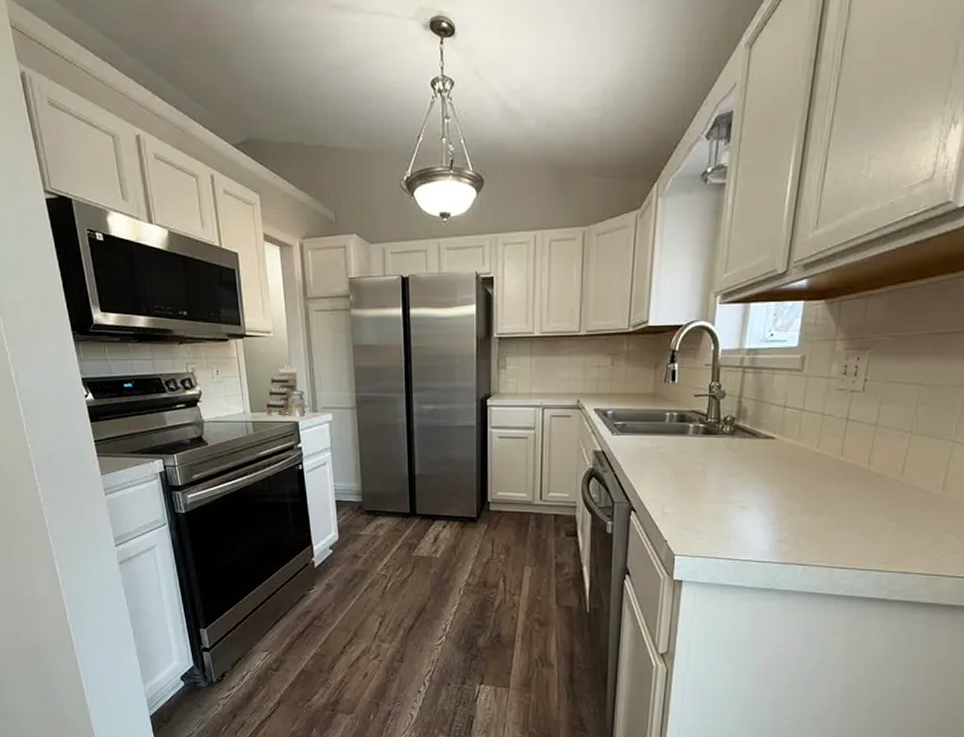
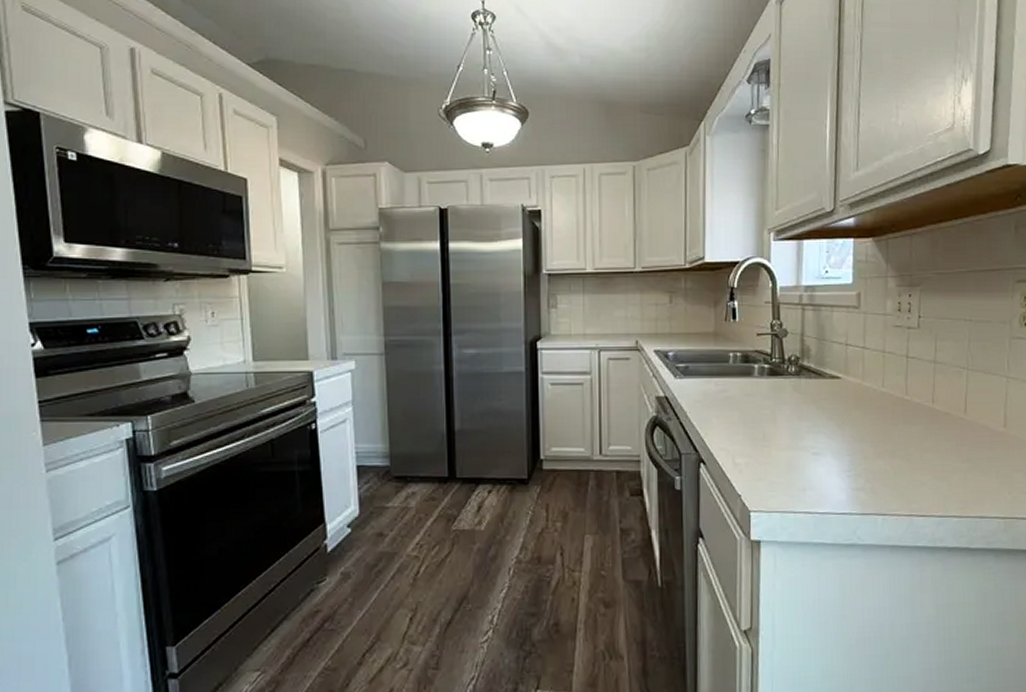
spice rack: present [266,366,310,418] -> none [273,306,329,367]

